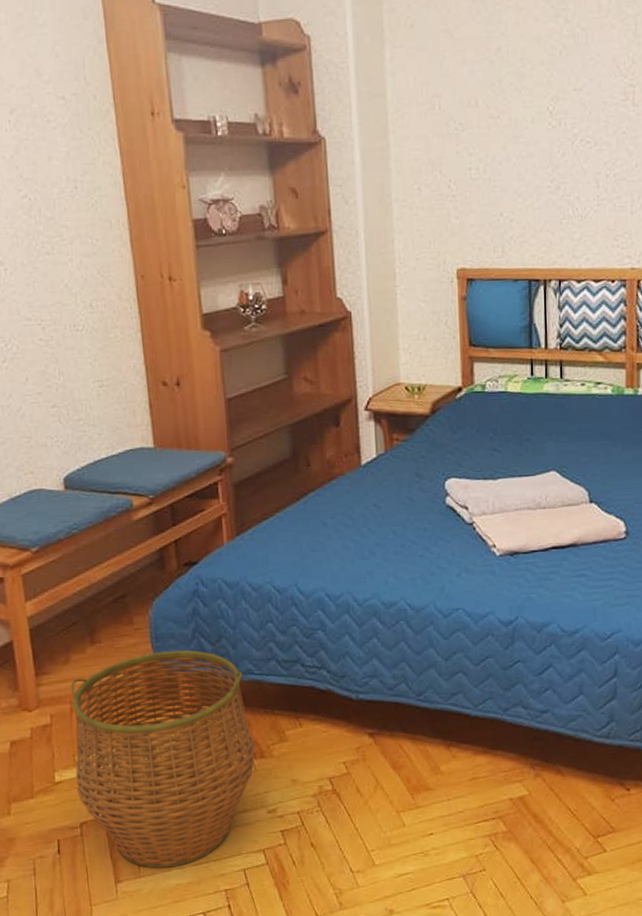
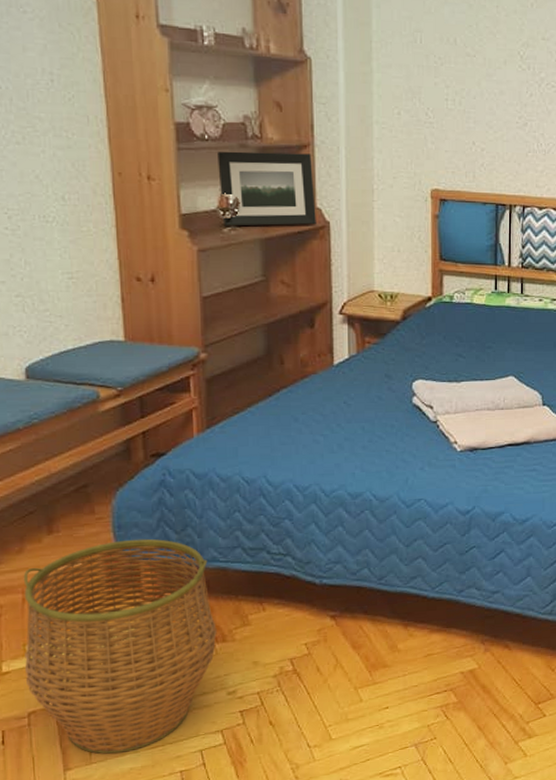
picture frame: none [235,240,338,324] -> present [217,151,316,227]

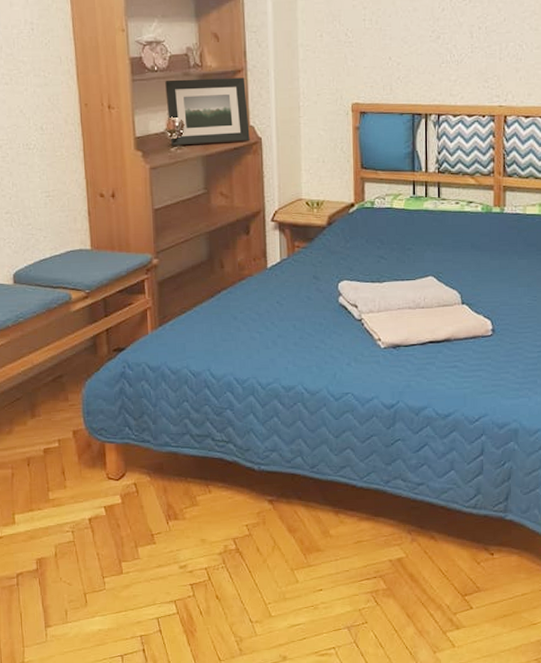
basket: present [23,538,217,754] -> none [12,424,170,615]

